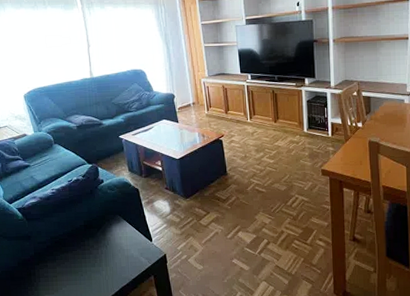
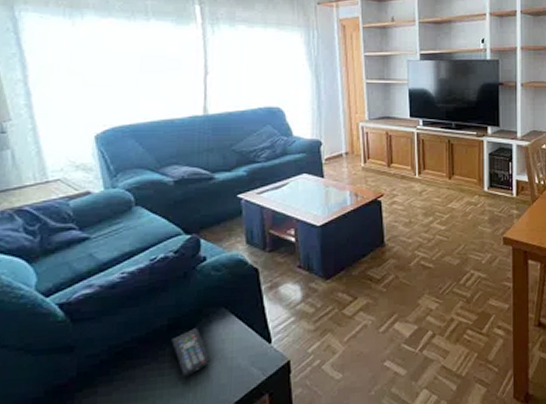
remote control: none [88,228,114,260] -> present [171,328,211,376]

